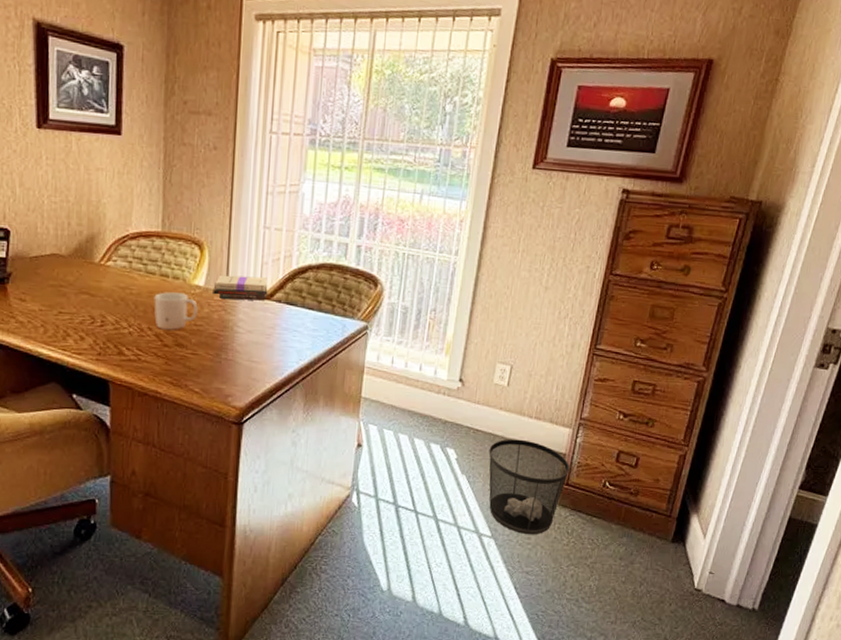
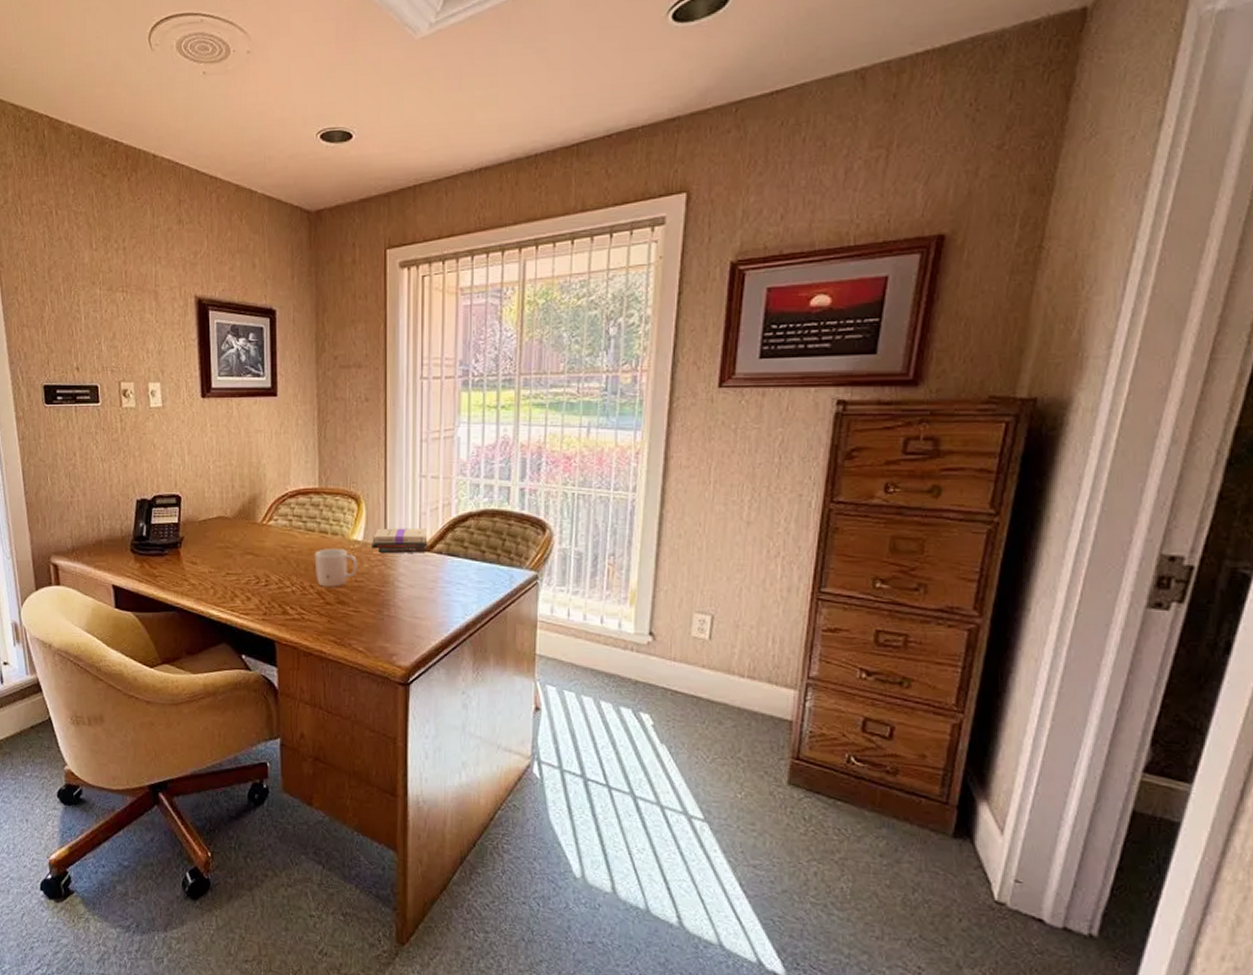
waste bin: present [488,439,570,535] -> none [692,702,800,820]

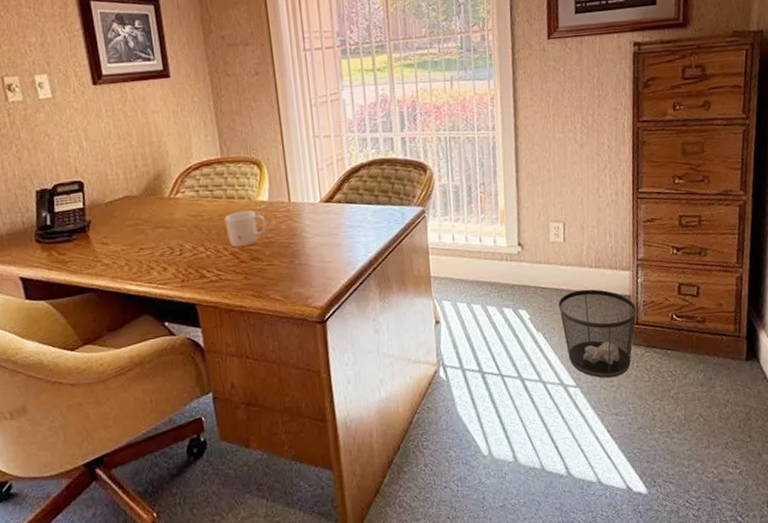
books: present [372,528,428,554] -> none [277,182,328,210]
waste bin: none [692,702,800,820] -> present [558,289,637,378]

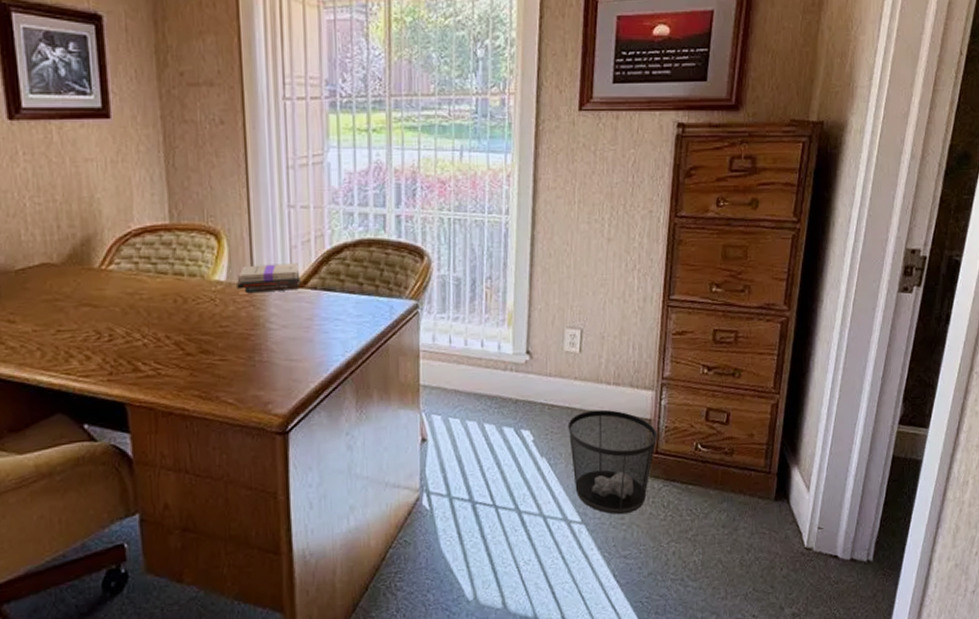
mug: present [224,210,267,248] -> none [169,291,222,336]
books: none [277,182,328,210] -> present [237,263,301,294]

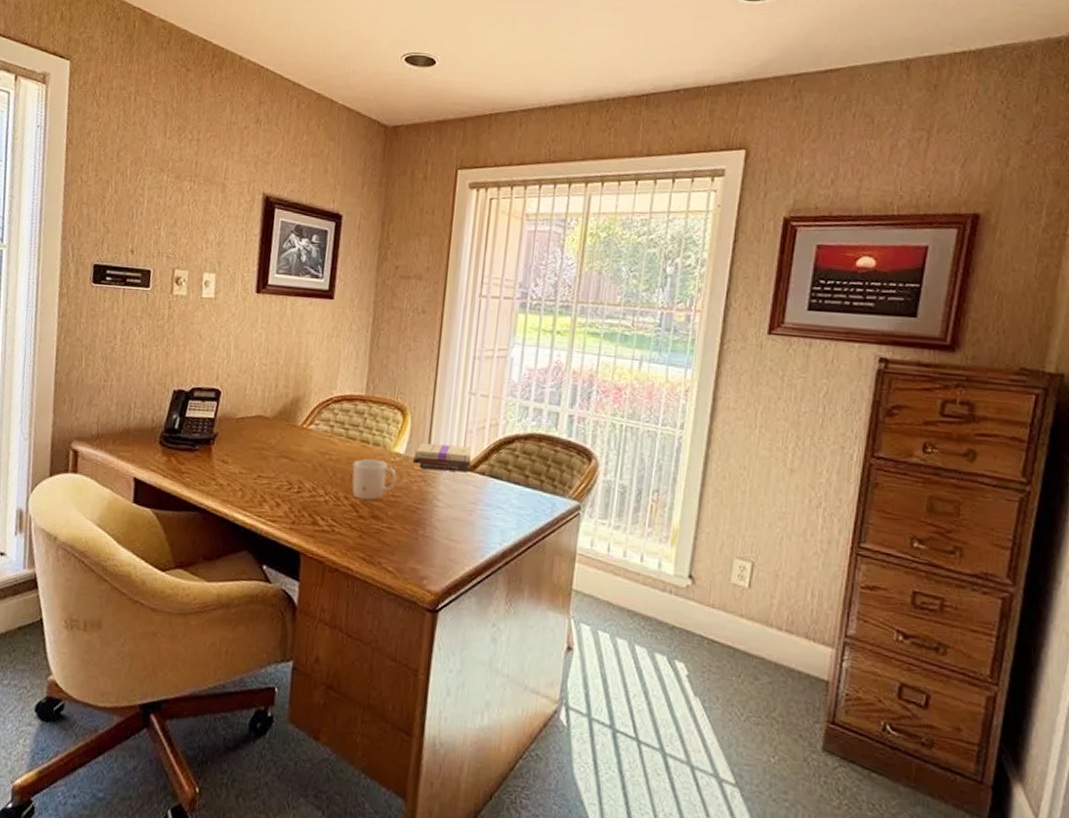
mug: none [169,291,222,336] -> present [352,459,397,501]
waste bin: present [567,409,658,515] -> none [728,655,836,789]

